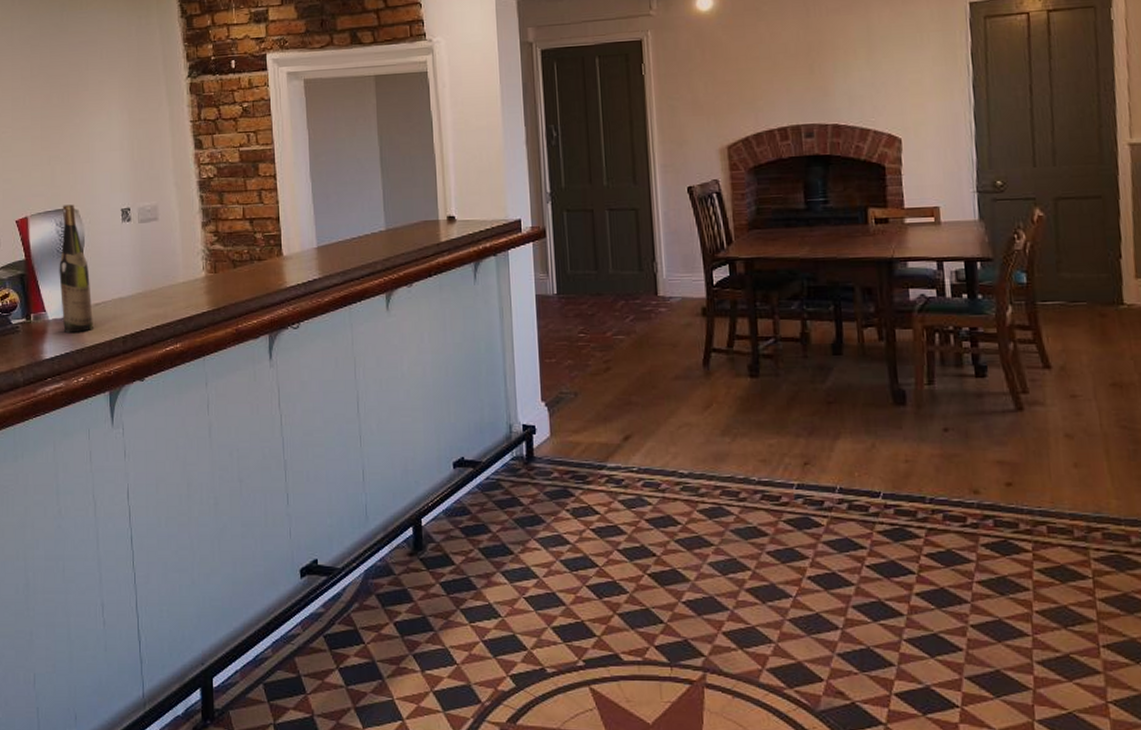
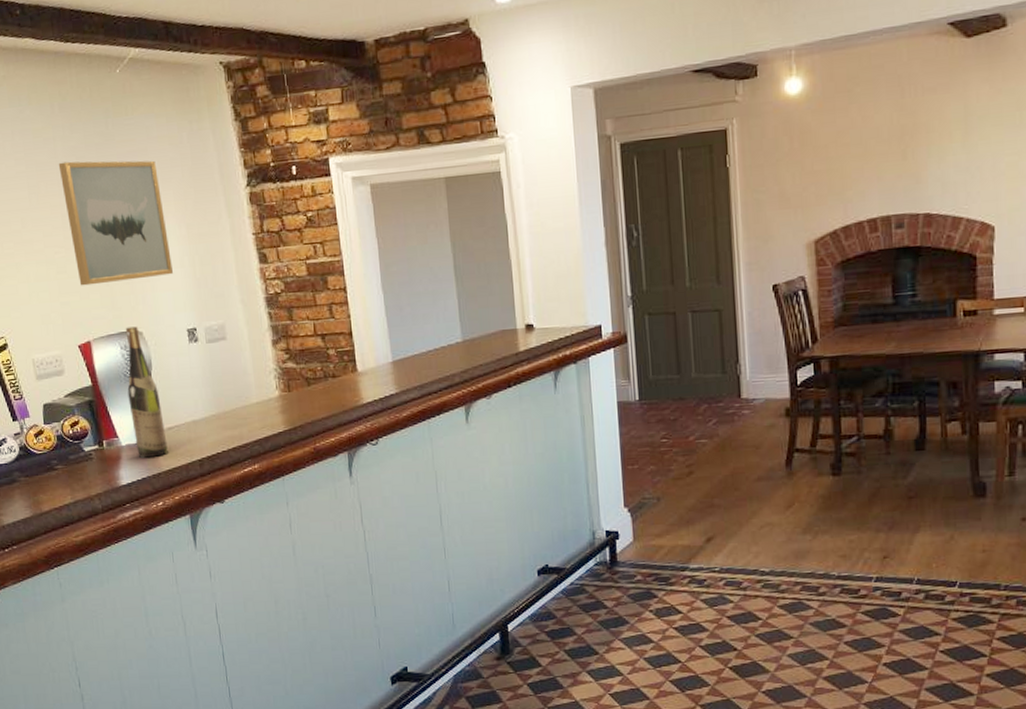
wall art: none [13,49,112,164] -> present [58,160,173,286]

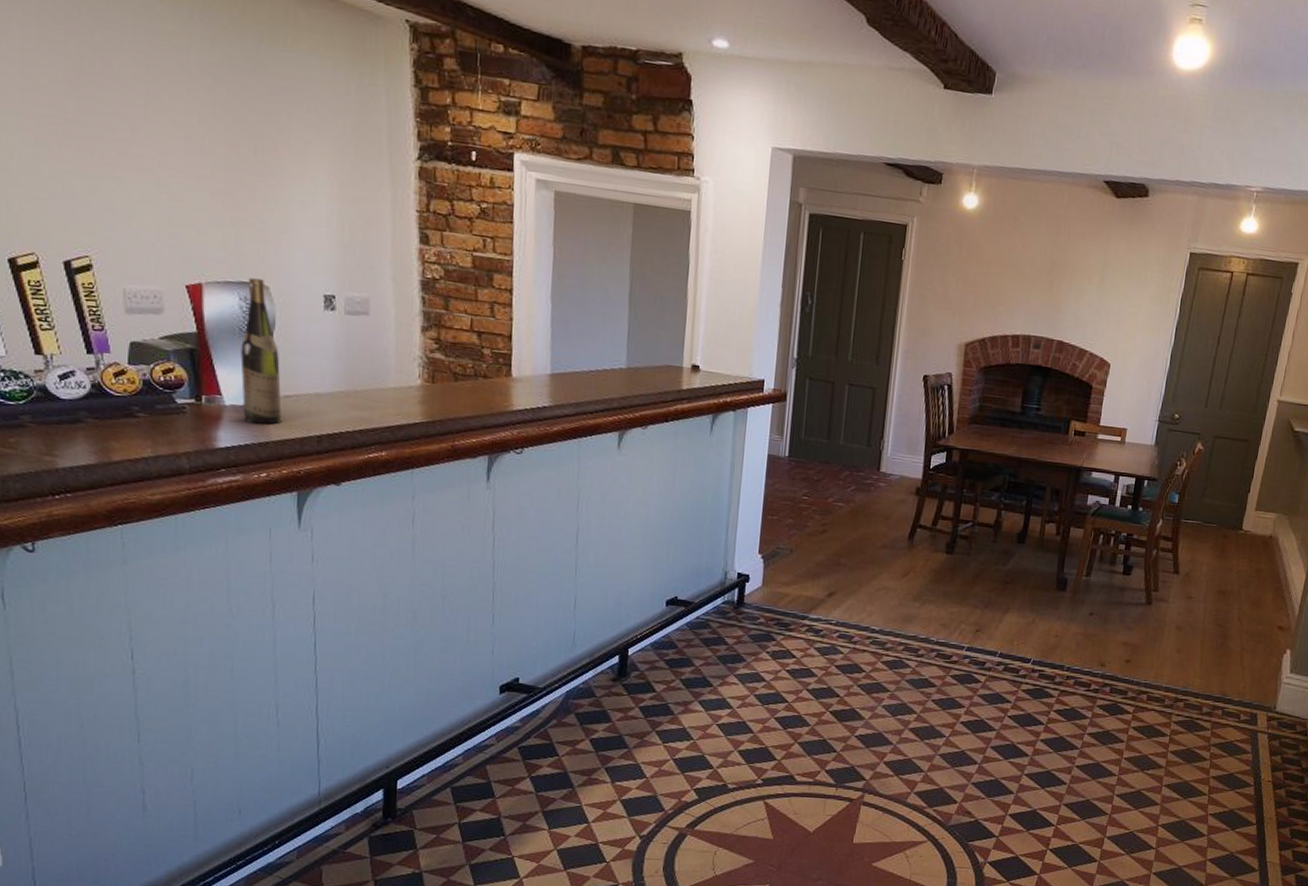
wall art: present [58,160,173,286] -> none [189,76,317,233]

